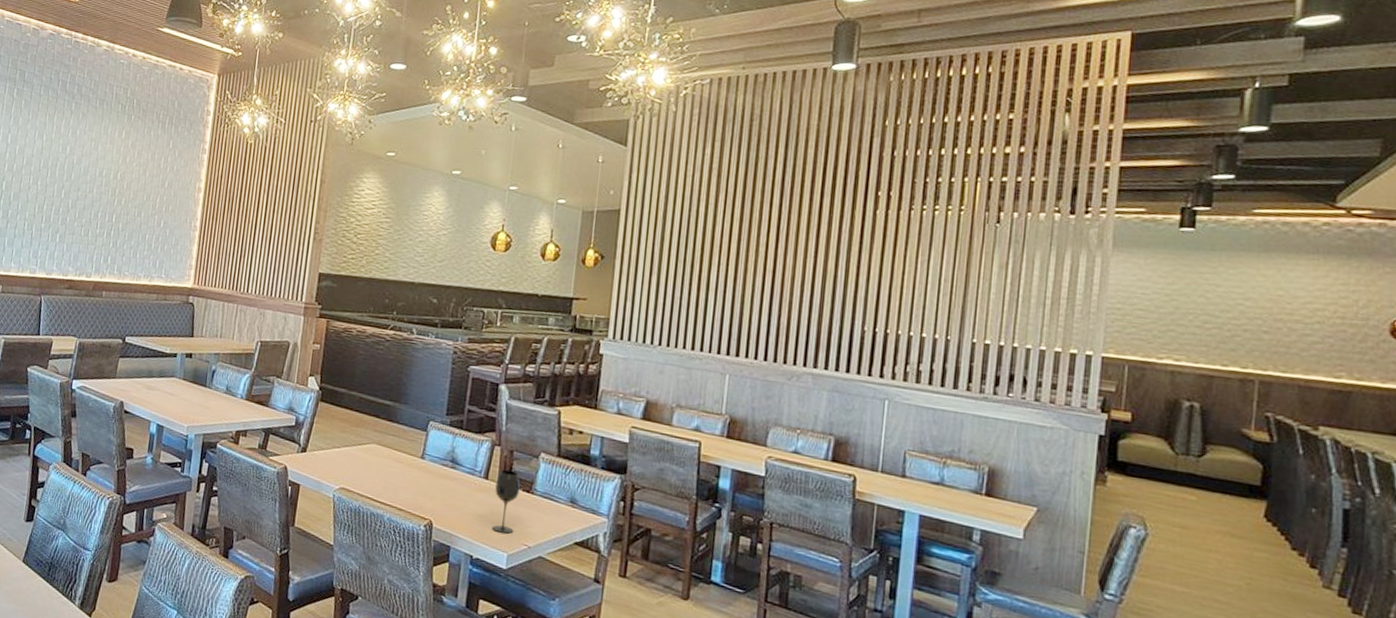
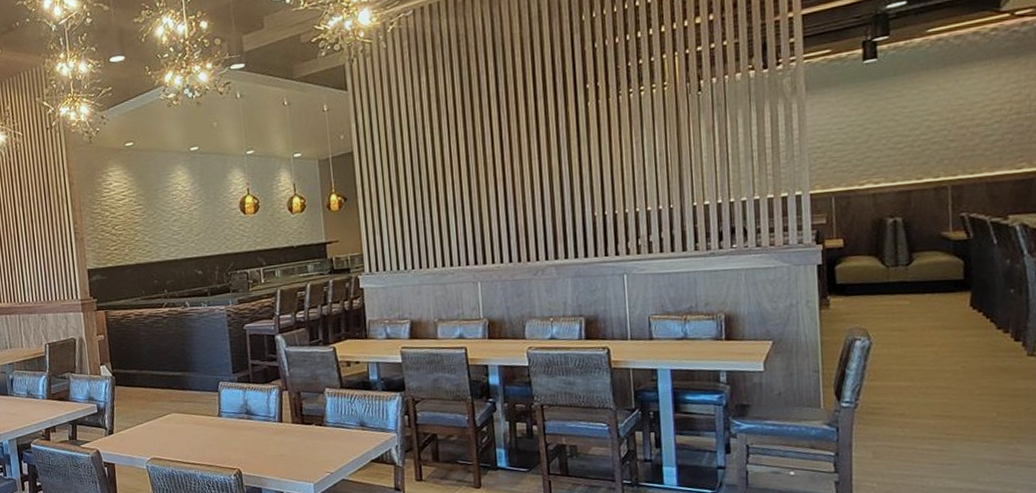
wine glass: present [492,469,520,534] -> none [290,409,314,467]

